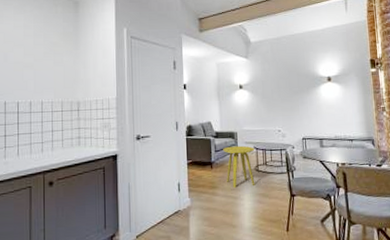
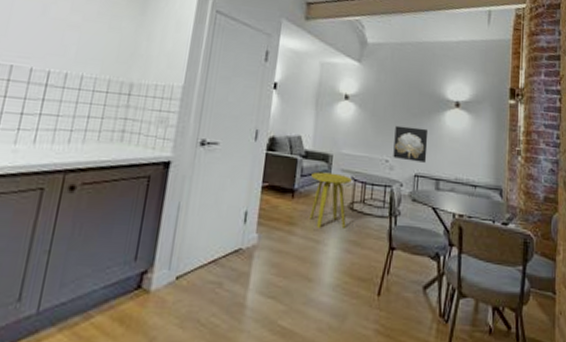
wall art: none [282,101,311,129] -> present [393,125,429,163]

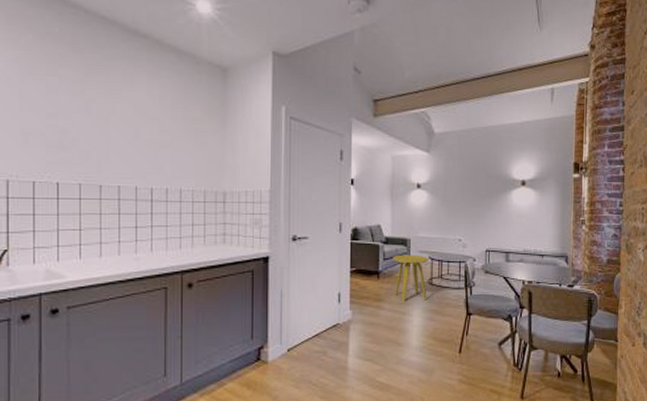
wall art: present [393,125,429,163] -> none [465,207,497,239]

